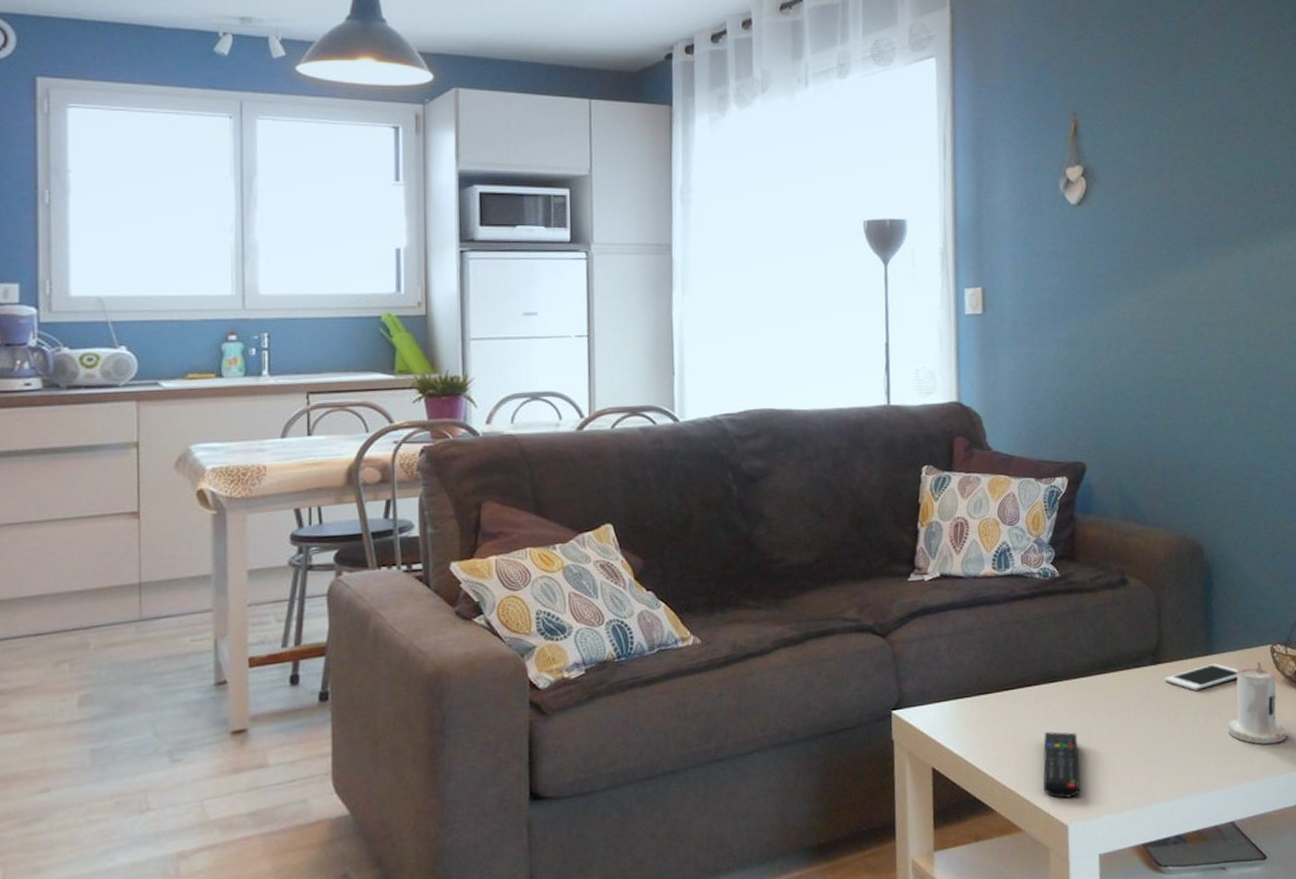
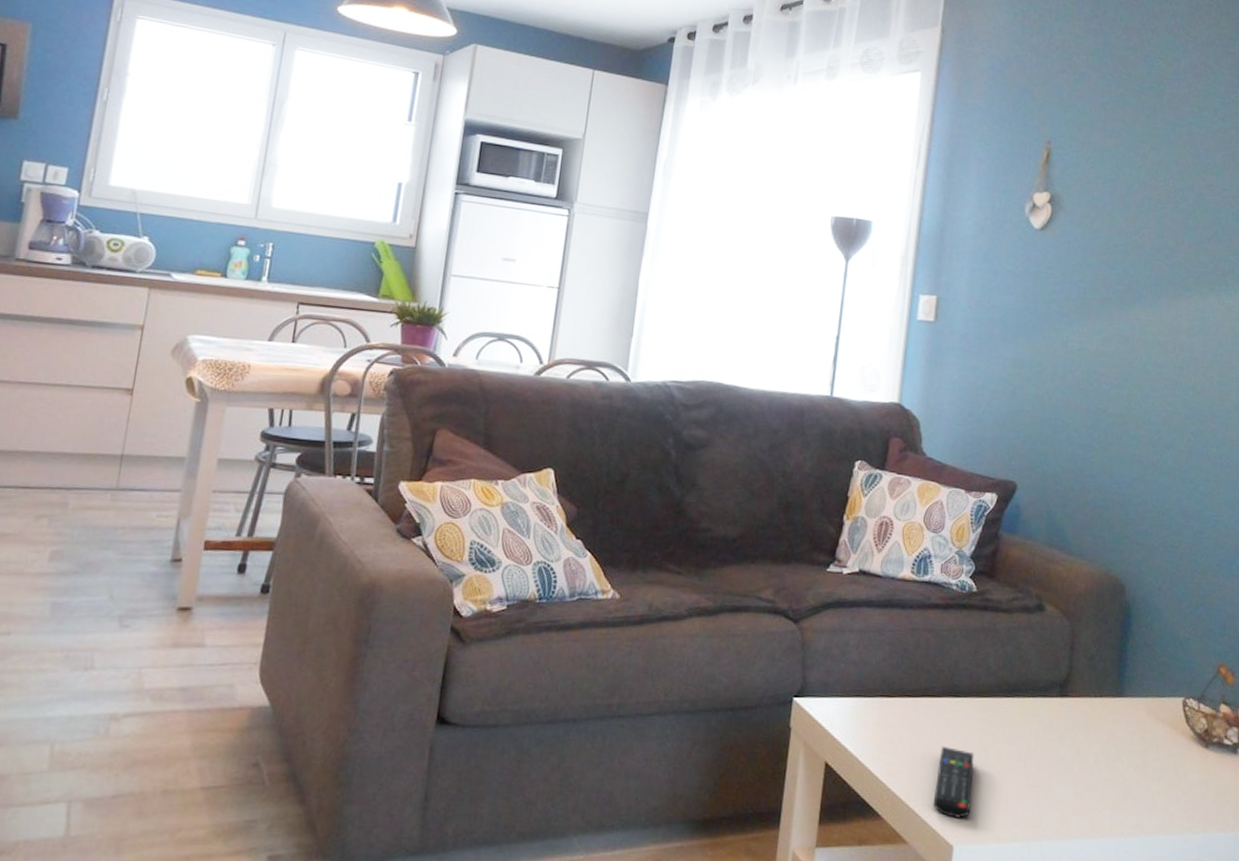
cell phone: present [1164,663,1238,691] -> none [1070,707,1147,731]
candle: present [1228,661,1287,745] -> none [1128,712,1190,801]

